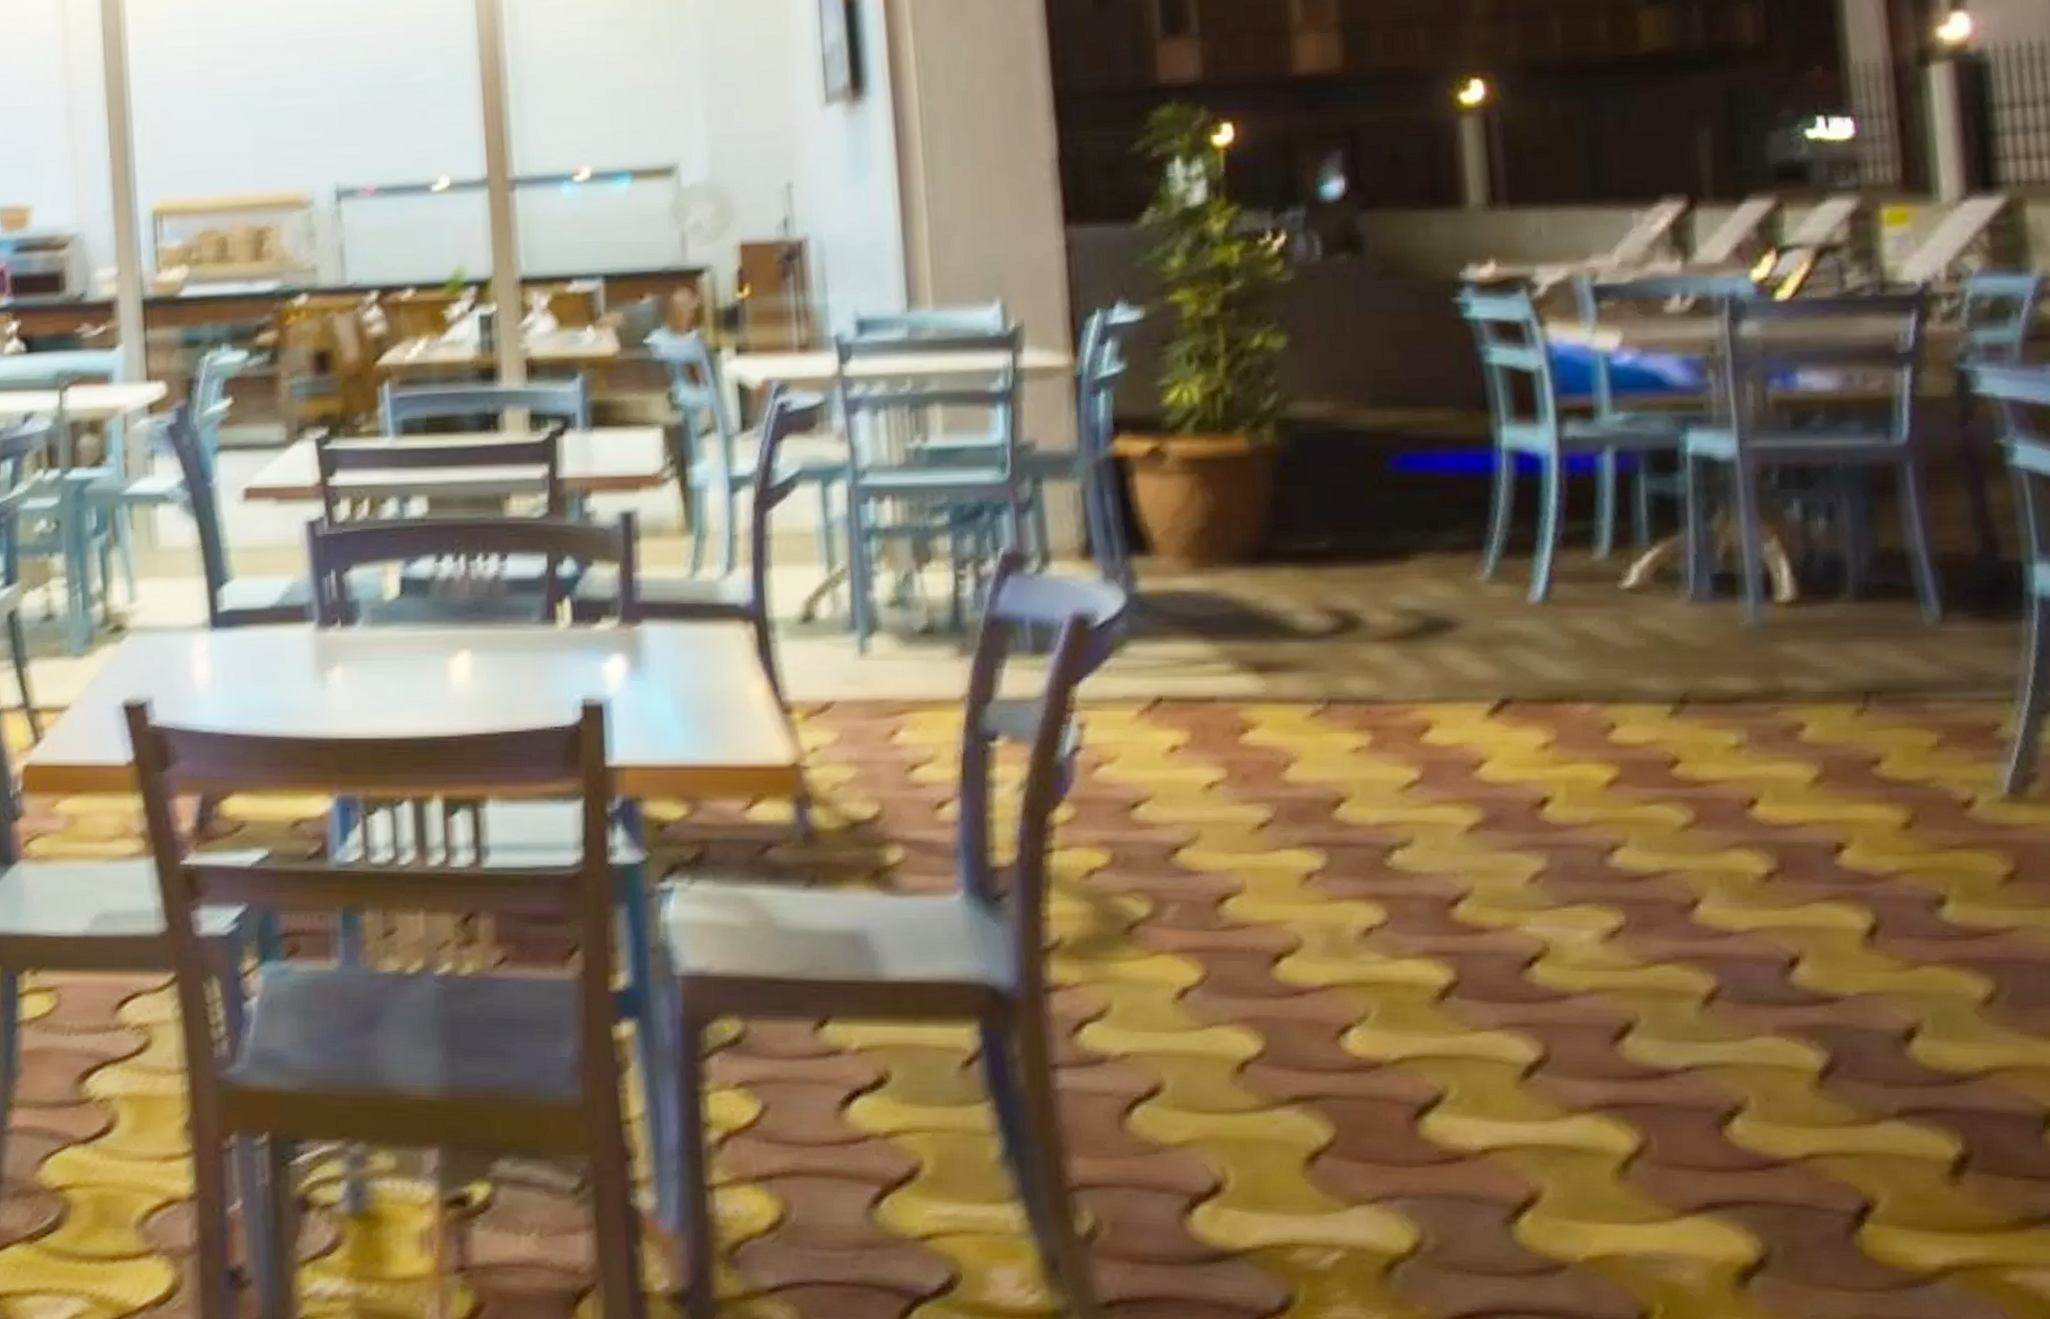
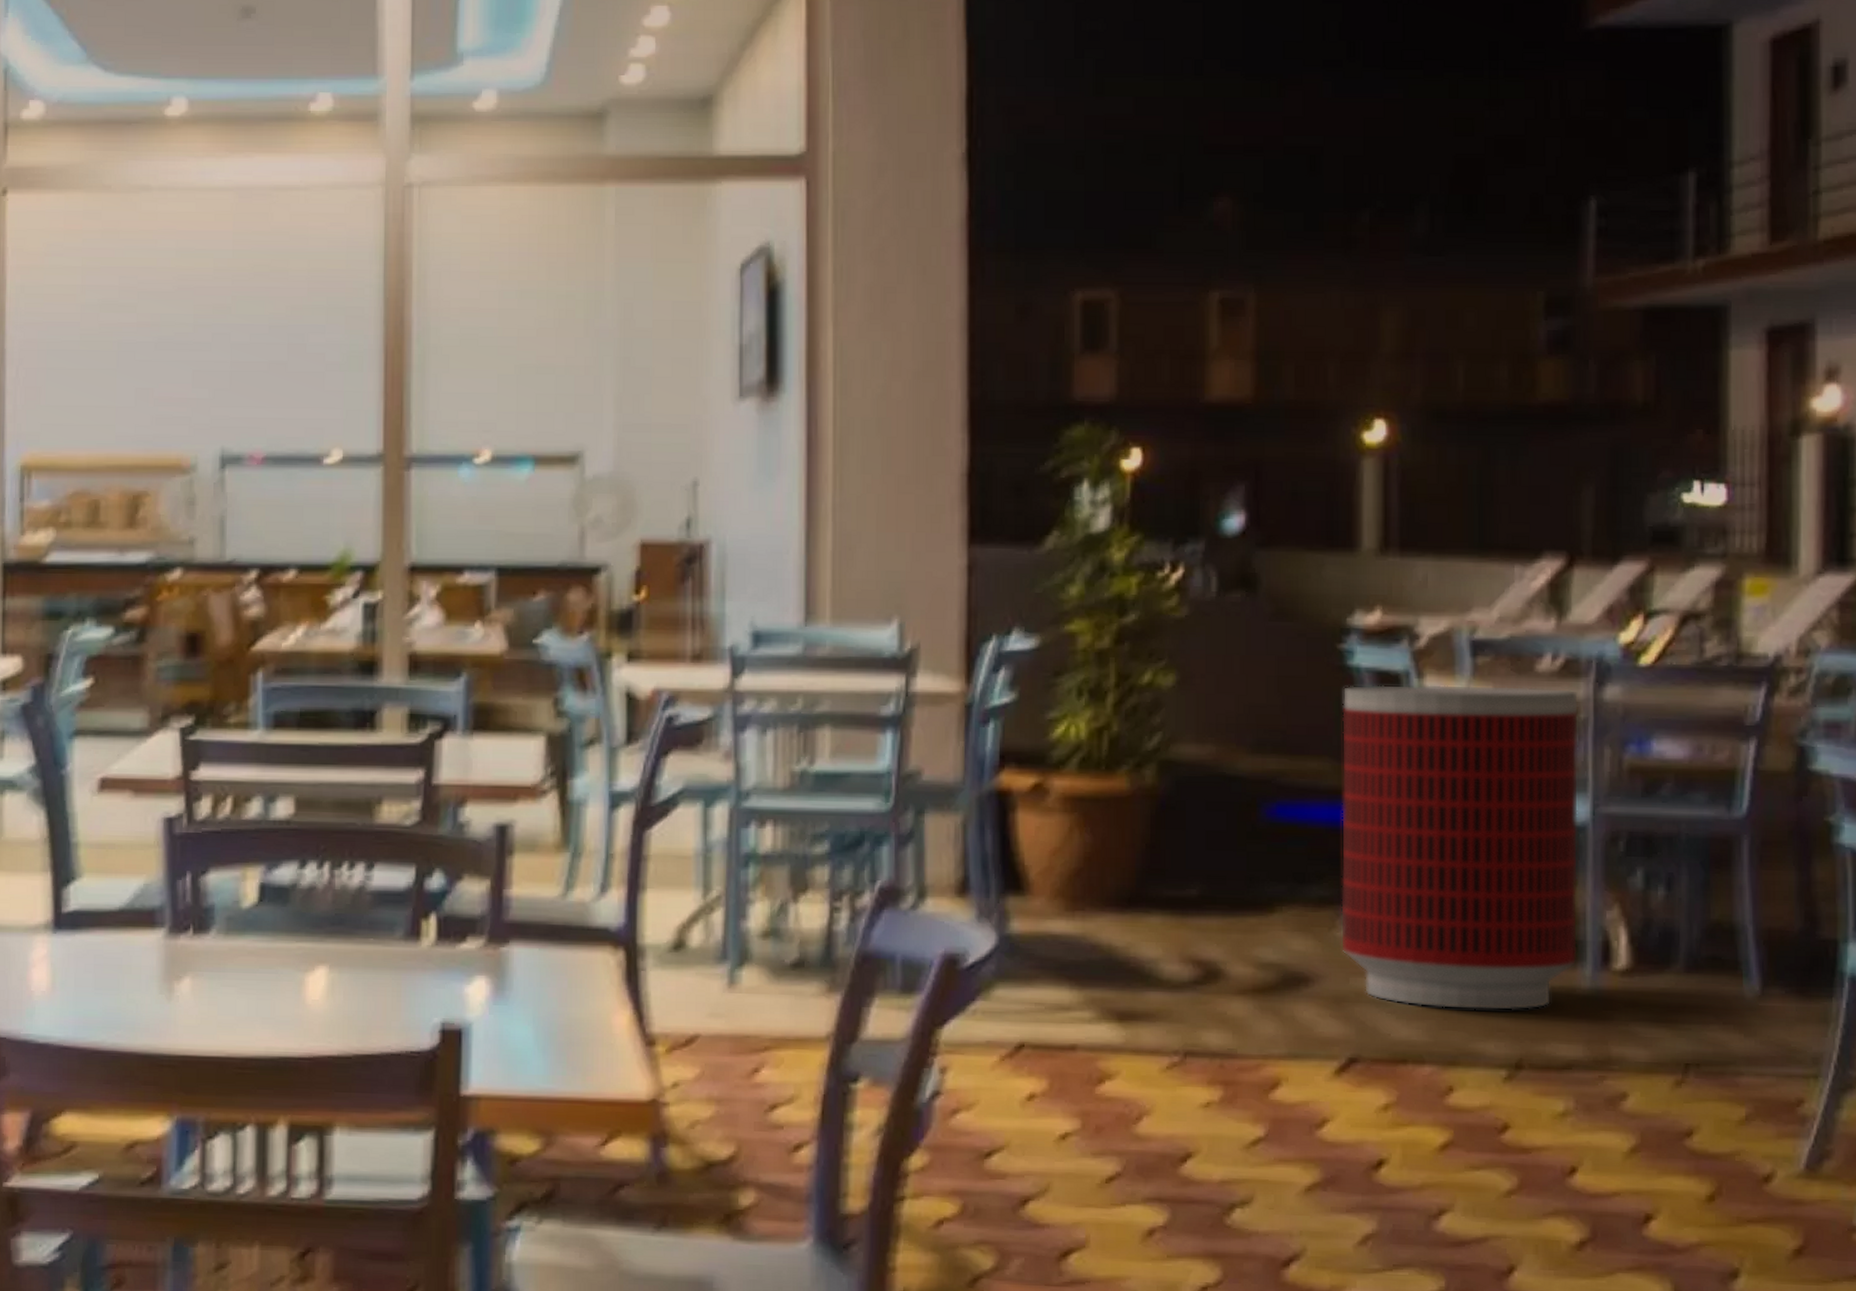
trash can: none [1461,327,1737,648] -> present [1340,684,1579,1011]

